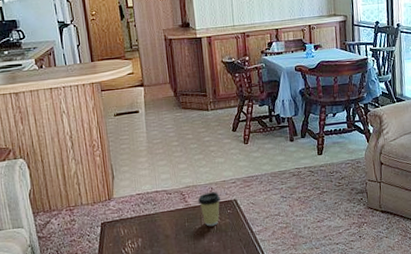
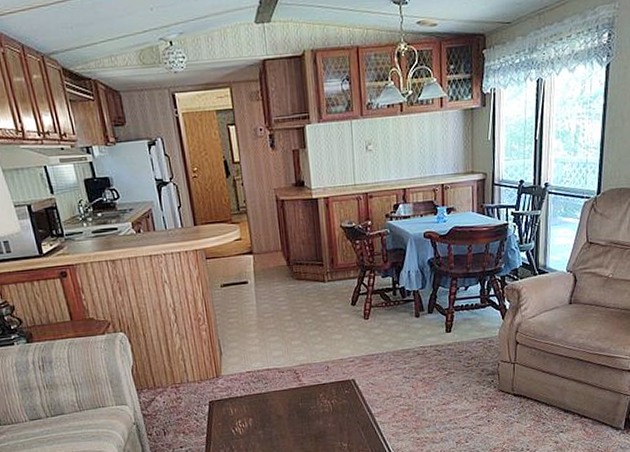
coffee cup: present [197,192,221,227] -> none [312,371,338,407]

